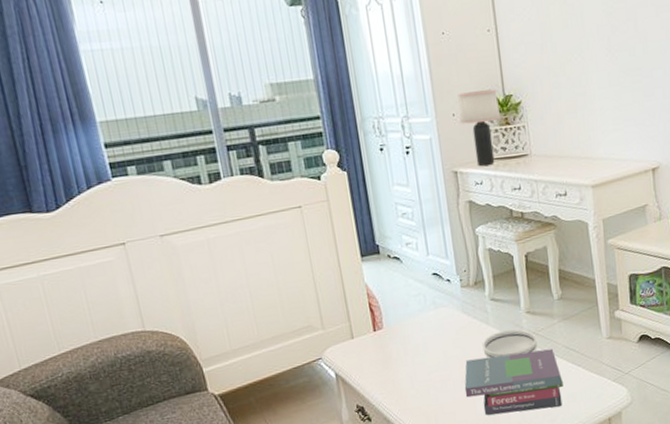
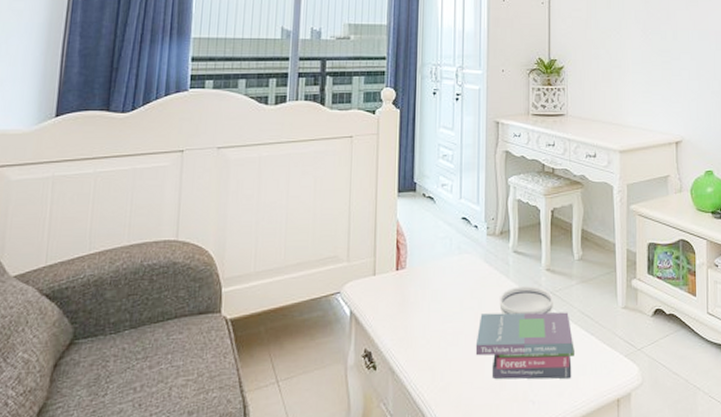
table lamp: present [458,89,502,167] -> none [507,53,545,121]

